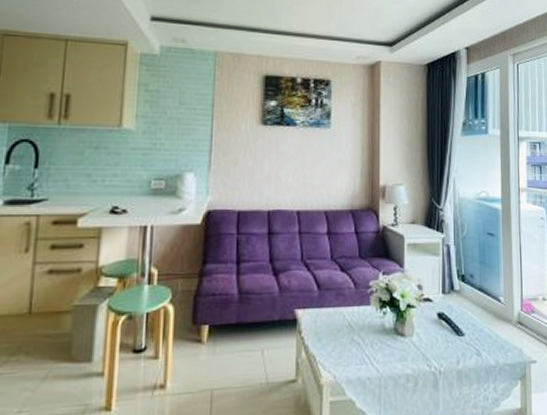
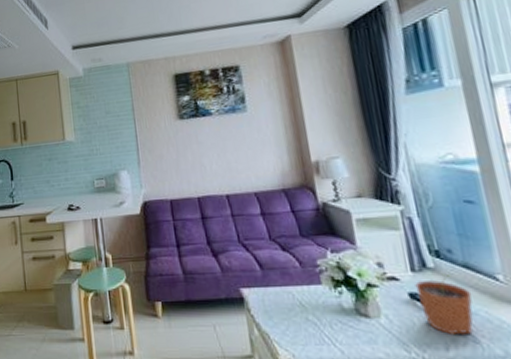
plant pot: none [443,295,482,350] -> present [415,273,473,336]

